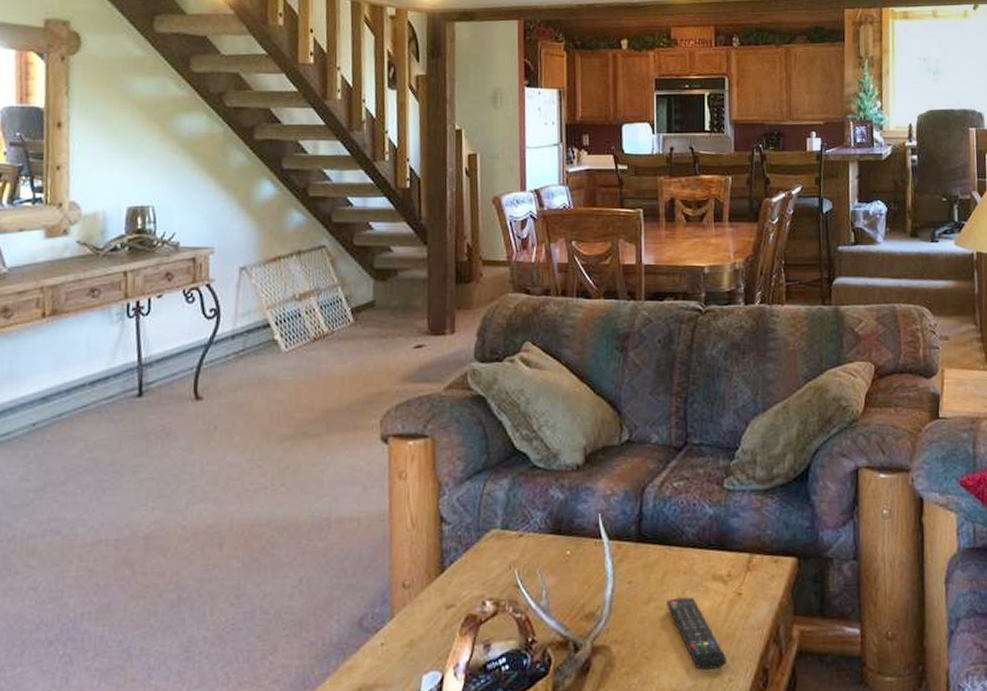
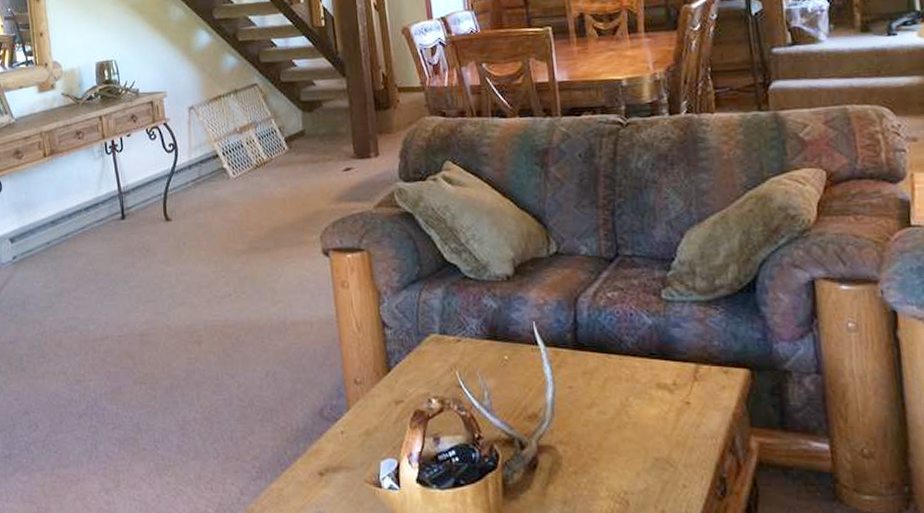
remote control: present [667,597,726,669] -> none [610,403,679,474]

